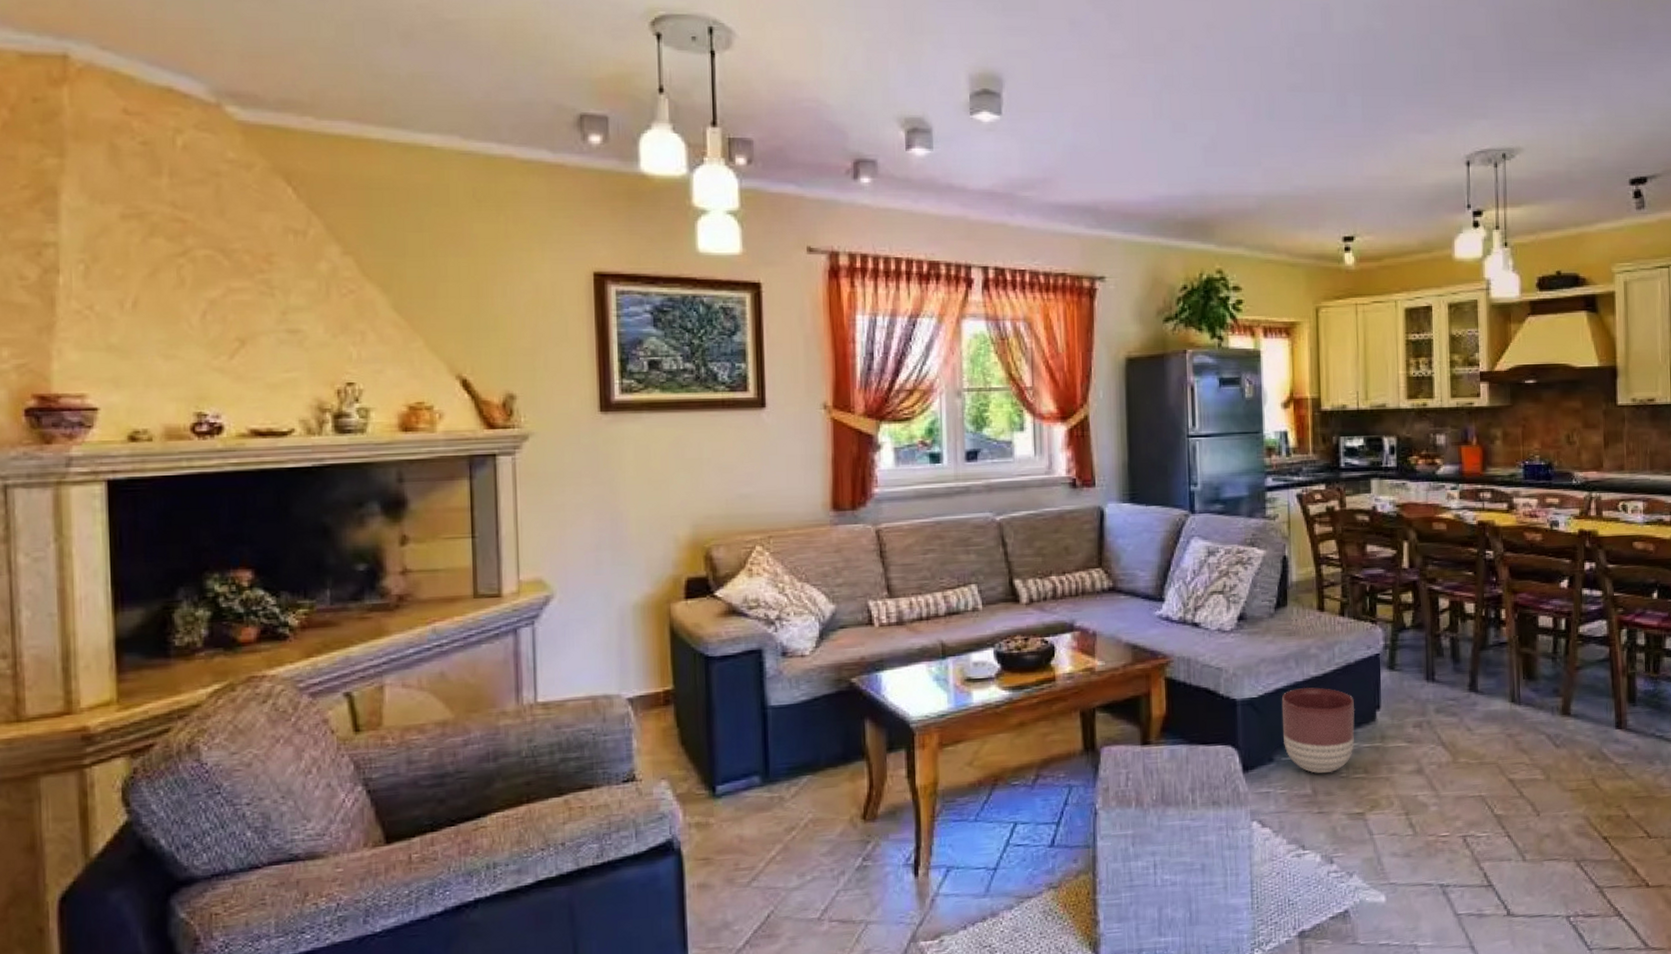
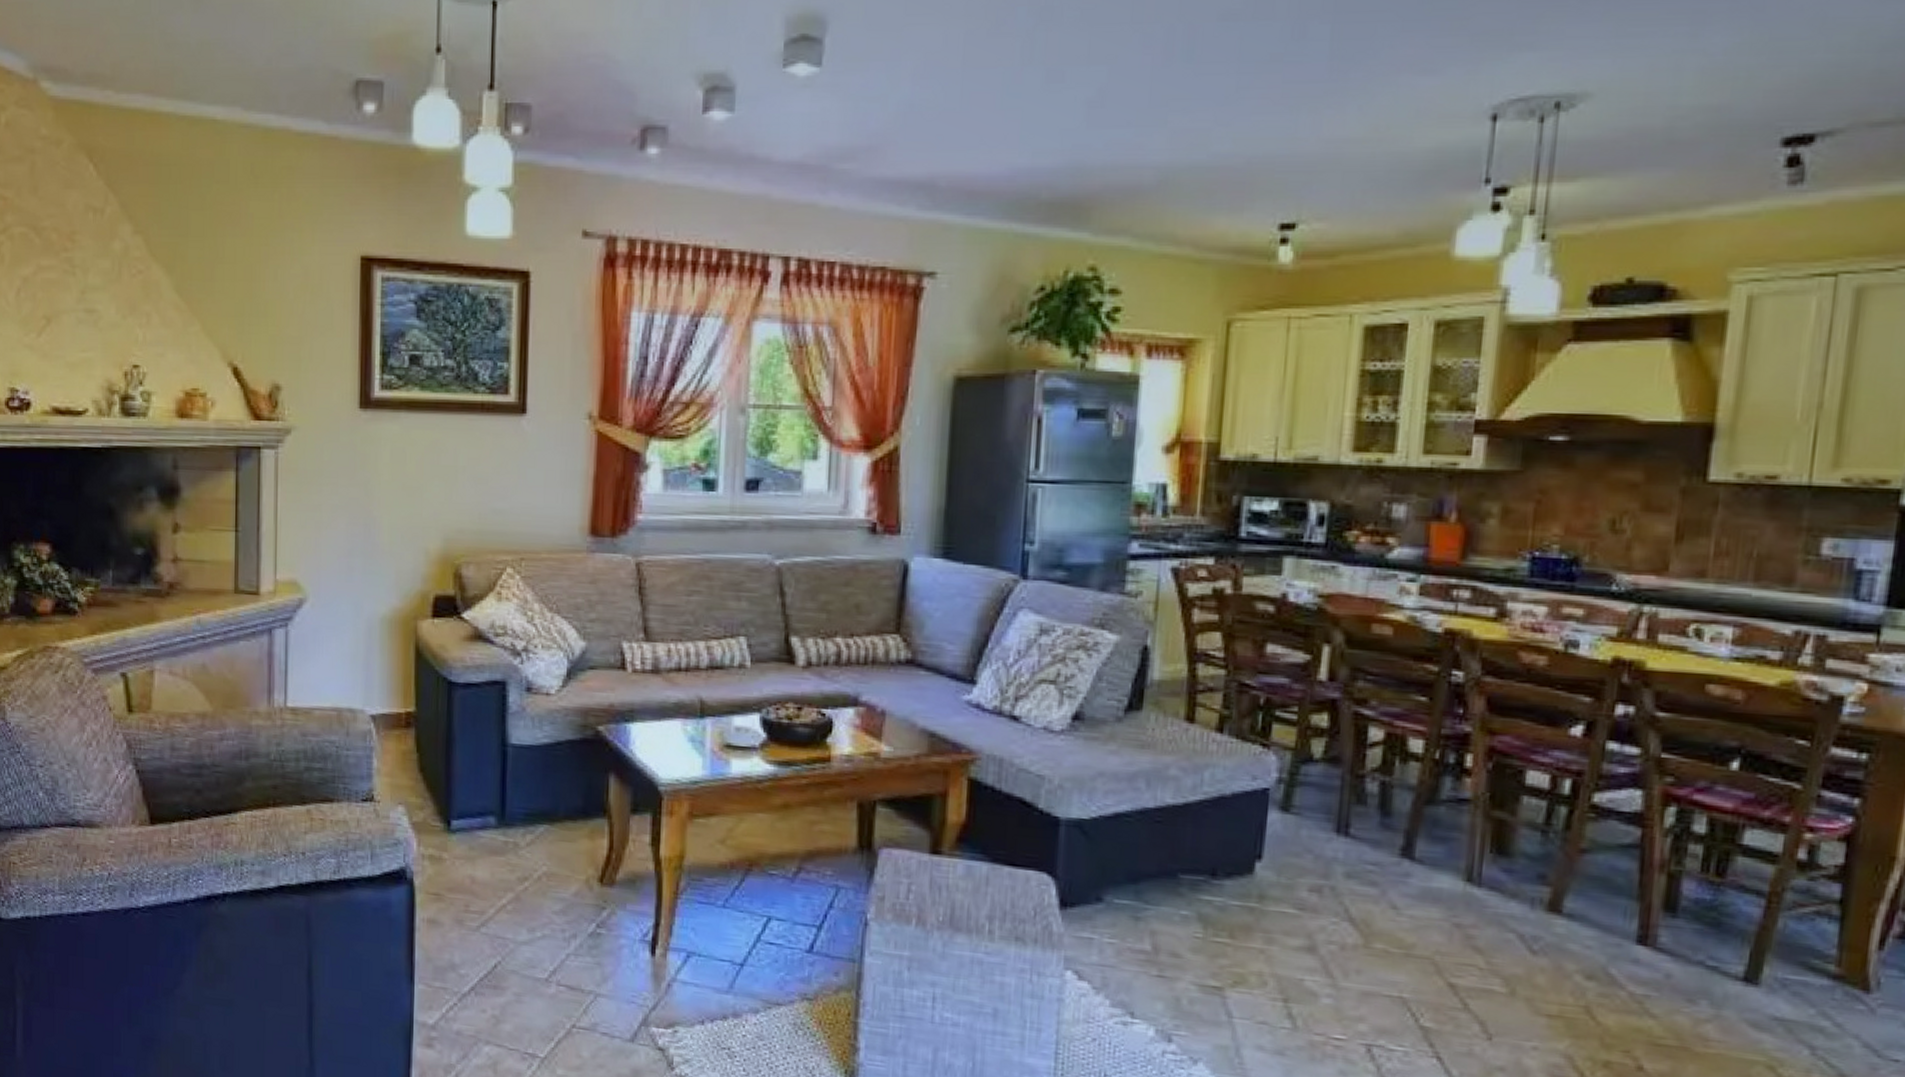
planter: present [1281,687,1355,774] -> none [1118,816,1225,930]

